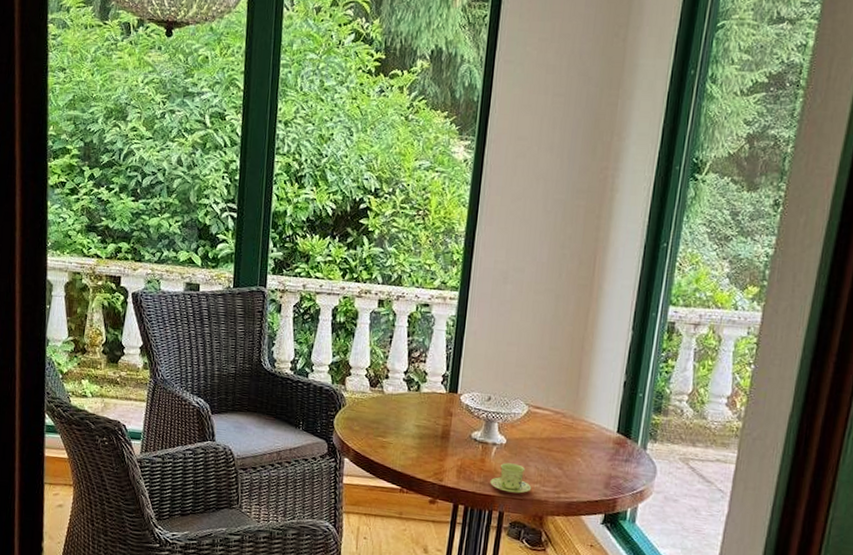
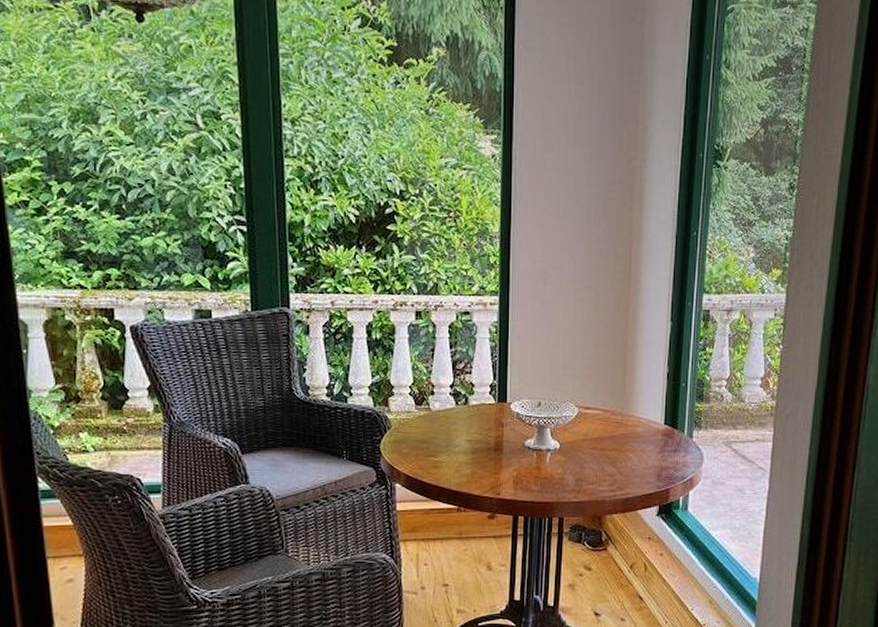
cup and saucer: present [490,463,532,494] -> none [547,467,589,497]

